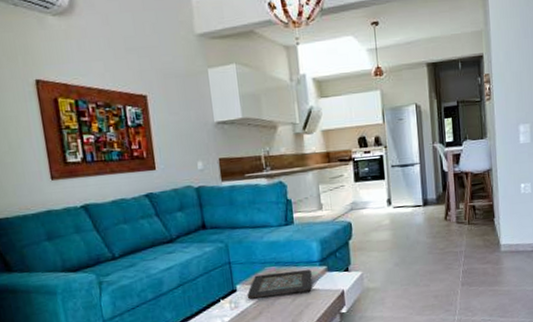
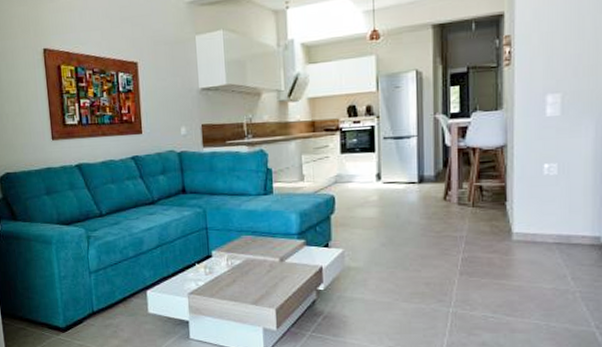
decorative tray: present [246,270,313,299] -> none [221,241,289,266]

